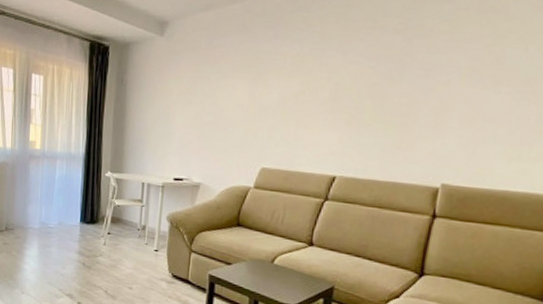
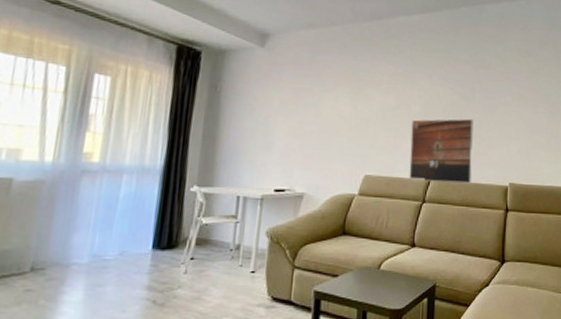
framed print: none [310,104,399,184] -> present [408,118,474,185]

